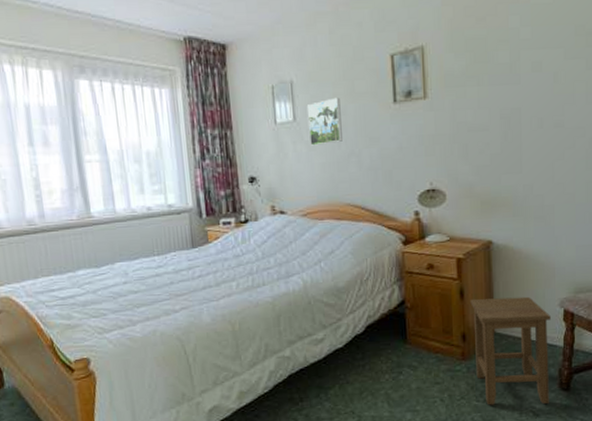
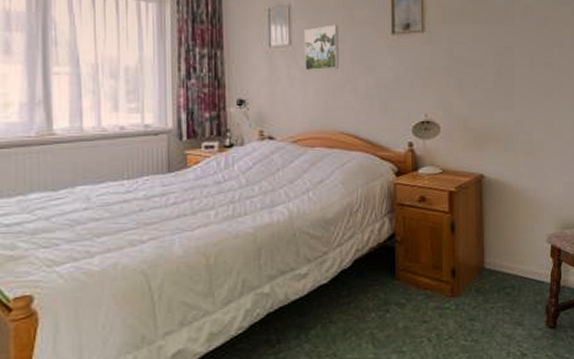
stool: present [470,296,551,405] -> none [461,231,539,345]

